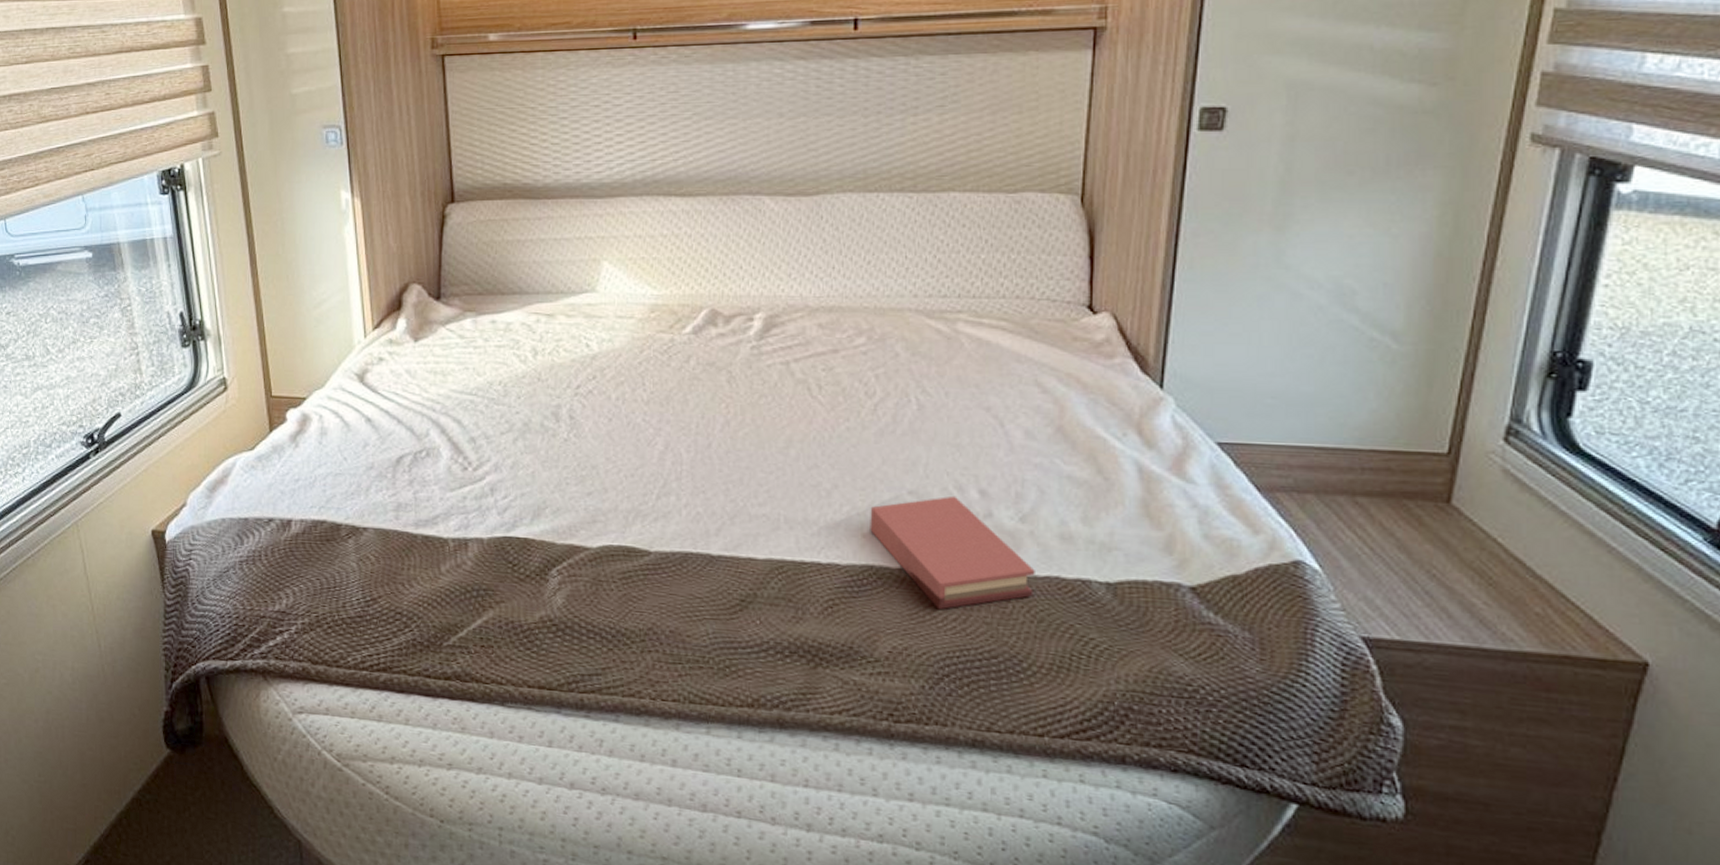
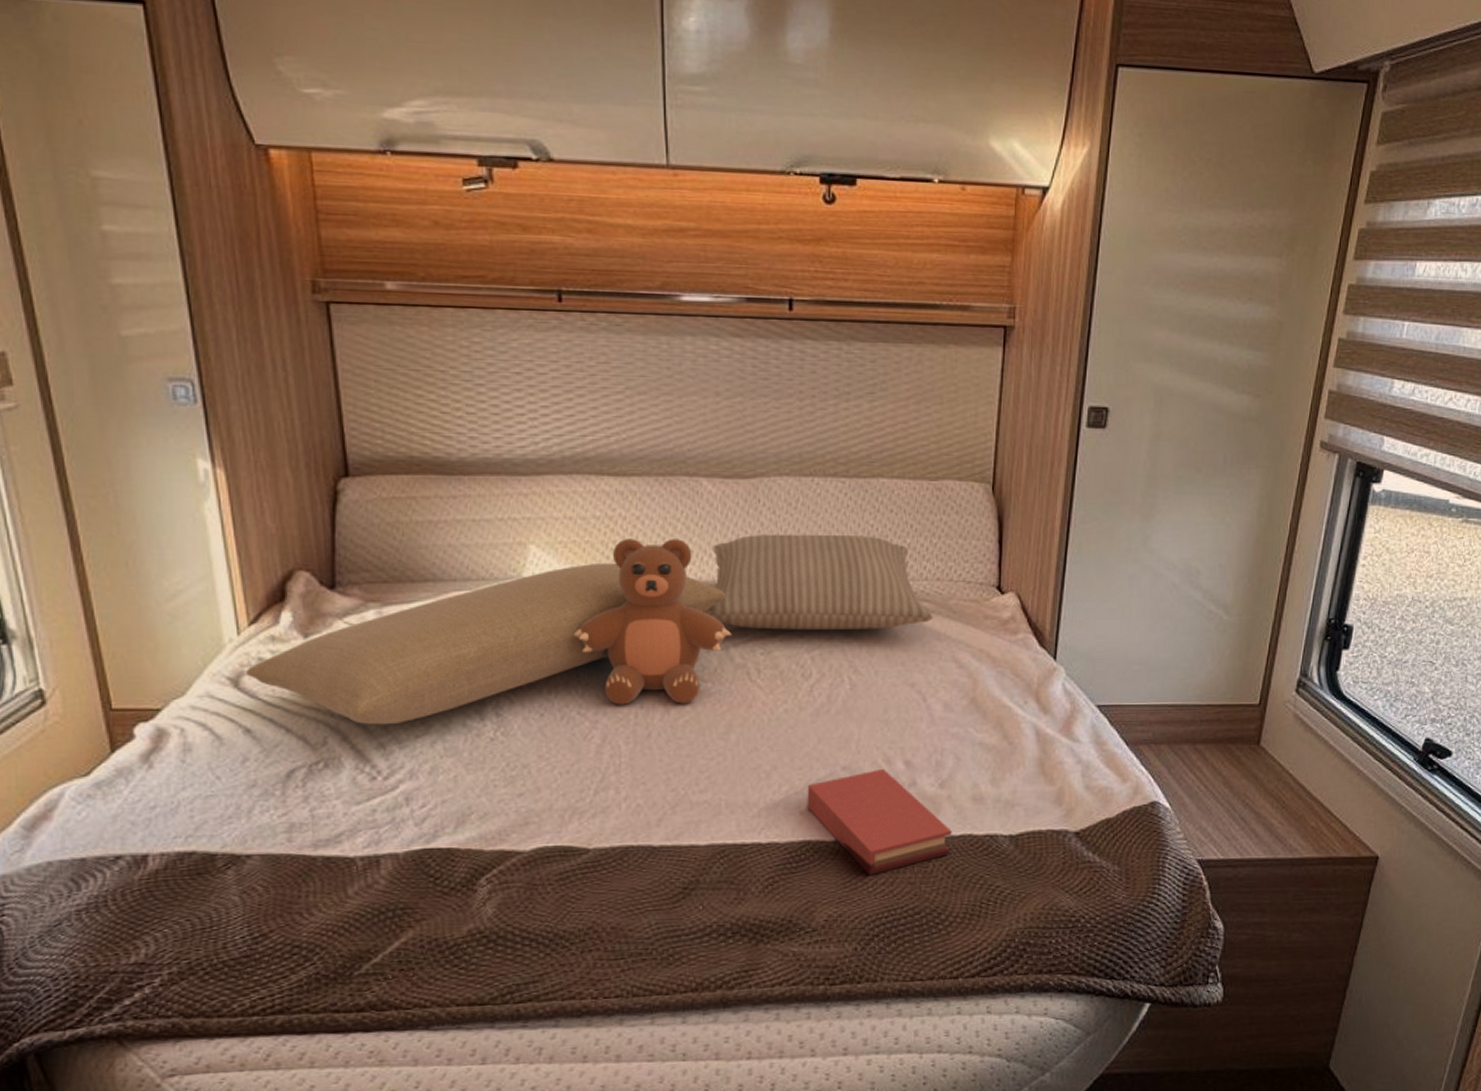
pillow: none [369,278,786,422] -> present [245,562,725,725]
teddy bear: none [640,255,793,416] -> present [573,538,733,705]
pillow: none [764,250,1011,349] -> present [703,534,933,630]

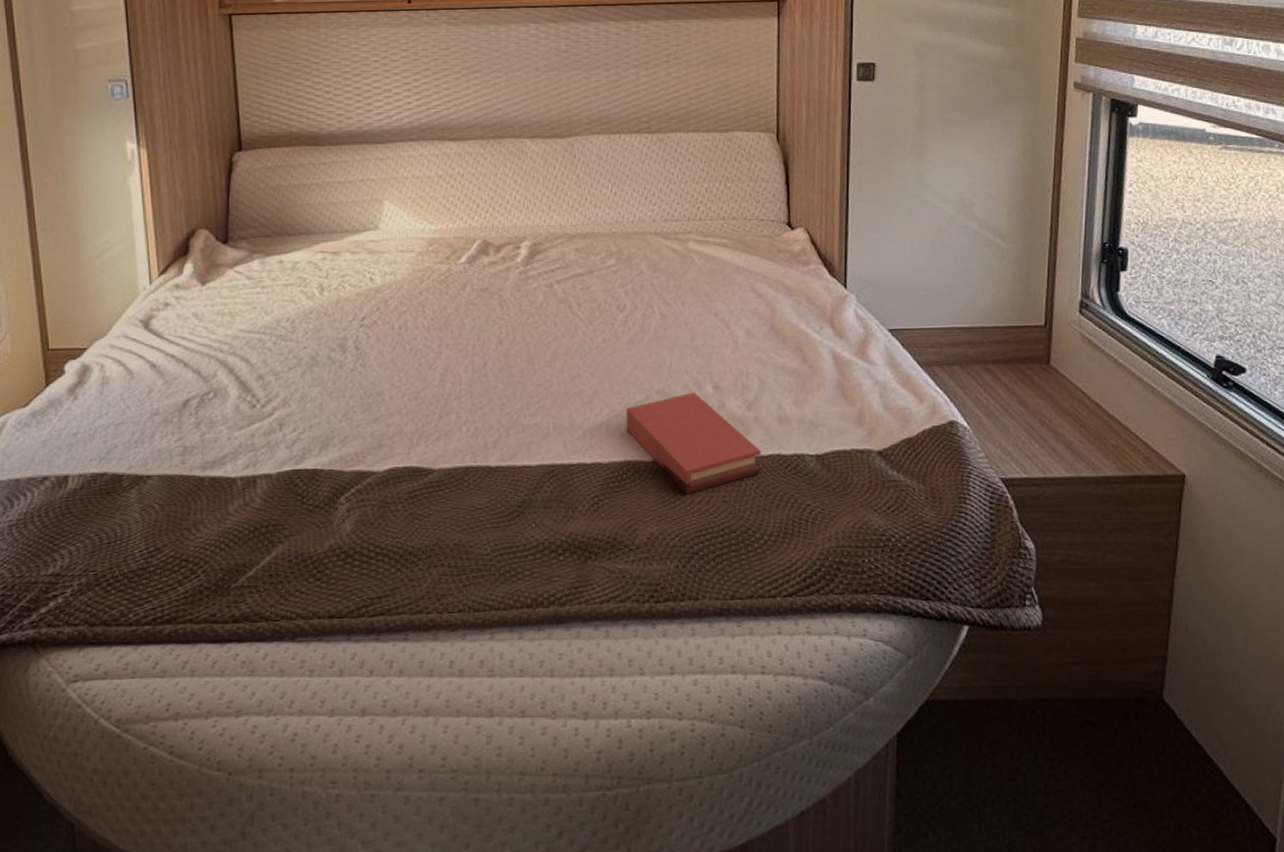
pillow: present [245,562,725,725] -> none [154,213,548,359]
teddy bear: present [573,538,733,705] -> none [420,191,555,337]
pillow: present [703,534,933,630] -> none [529,182,731,268]

